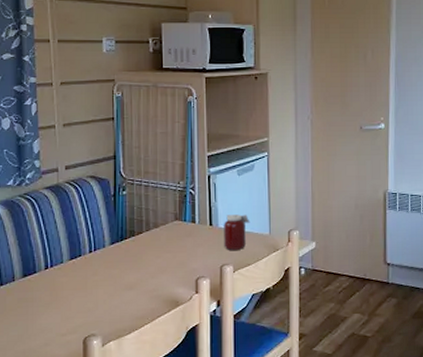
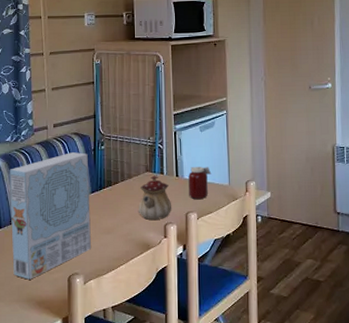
cereal box: none [11,198,110,343] -> present [9,152,91,280]
teapot: none [166,224,205,274] -> present [139,175,172,220]

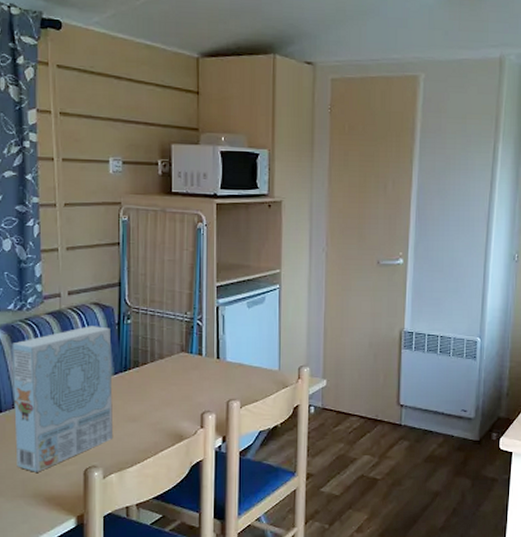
teapot: present [139,175,172,220] -> none [171,356,211,407]
jar: present [188,166,212,199] -> none [231,348,259,385]

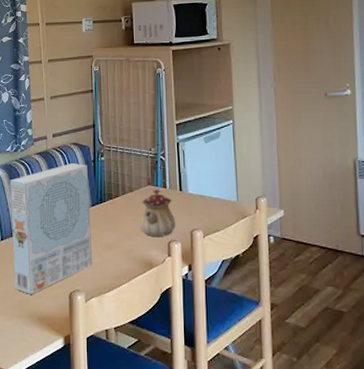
teapot: none [171,356,211,407] -> present [141,189,176,236]

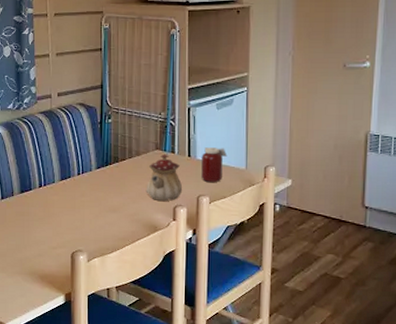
cereal box: present [10,163,92,295] -> none [11,124,96,253]
jar: none [193,181,218,215] -> present [201,147,228,182]

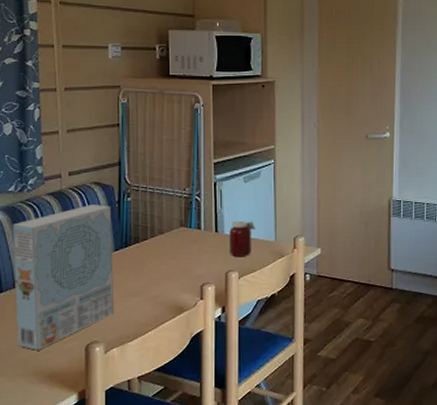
cereal box: none [11,124,96,253] -> present [12,204,113,350]
teapot: present [147,153,183,201] -> none [171,230,210,280]

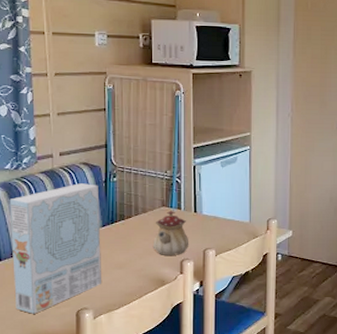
teapot: none [171,230,210,280] -> present [153,210,189,255]
jar: present [229,221,256,257] -> none [207,203,232,235]

